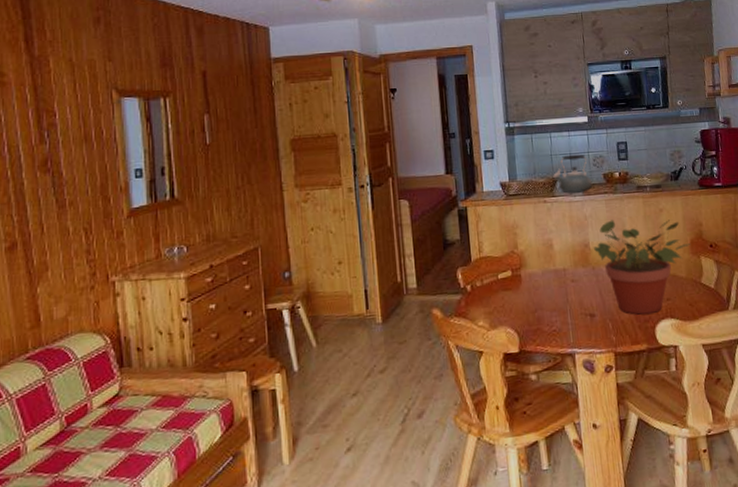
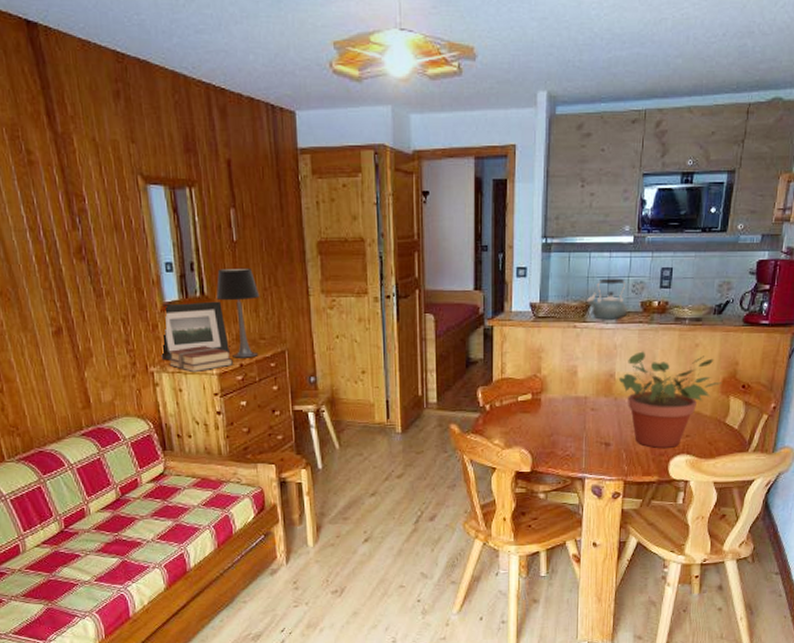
picture frame: none [124,203,199,269] -> present [161,301,229,361]
books: none [132,249,202,279] -> present [168,346,233,373]
table lamp: none [186,168,233,260] -> present [216,267,260,358]

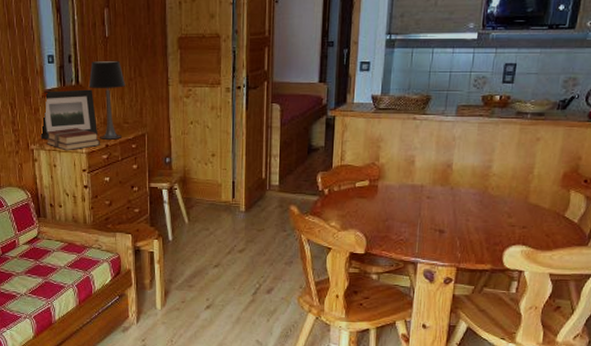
kettle: present [587,278,627,320] -> none [427,73,468,113]
potted plant: present [618,351,722,449] -> none [455,143,563,239]

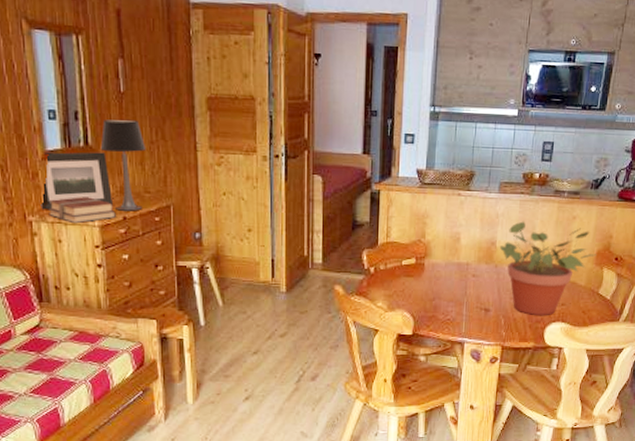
potted plant: none [455,143,563,239] -> present [499,221,597,316]

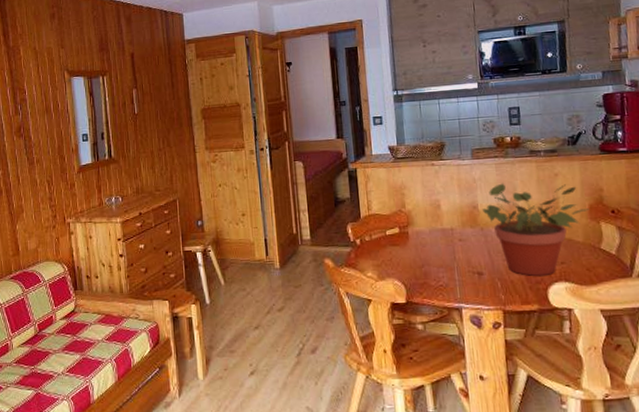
picture frame: present [41,152,113,210] -> none [76,162,131,213]
books: present [48,197,116,224] -> none [82,199,133,222]
table lamp: present [100,119,147,211] -> none [121,133,156,208]

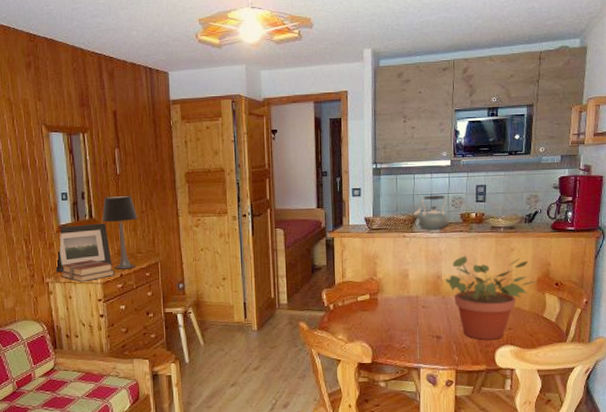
picture frame: none [76,162,131,213] -> present [55,223,112,273]
books: none [82,199,133,222] -> present [61,260,115,283]
table lamp: none [121,133,156,208] -> present [102,195,138,270]
kettle: none [441,119,481,157] -> present [413,195,449,230]

